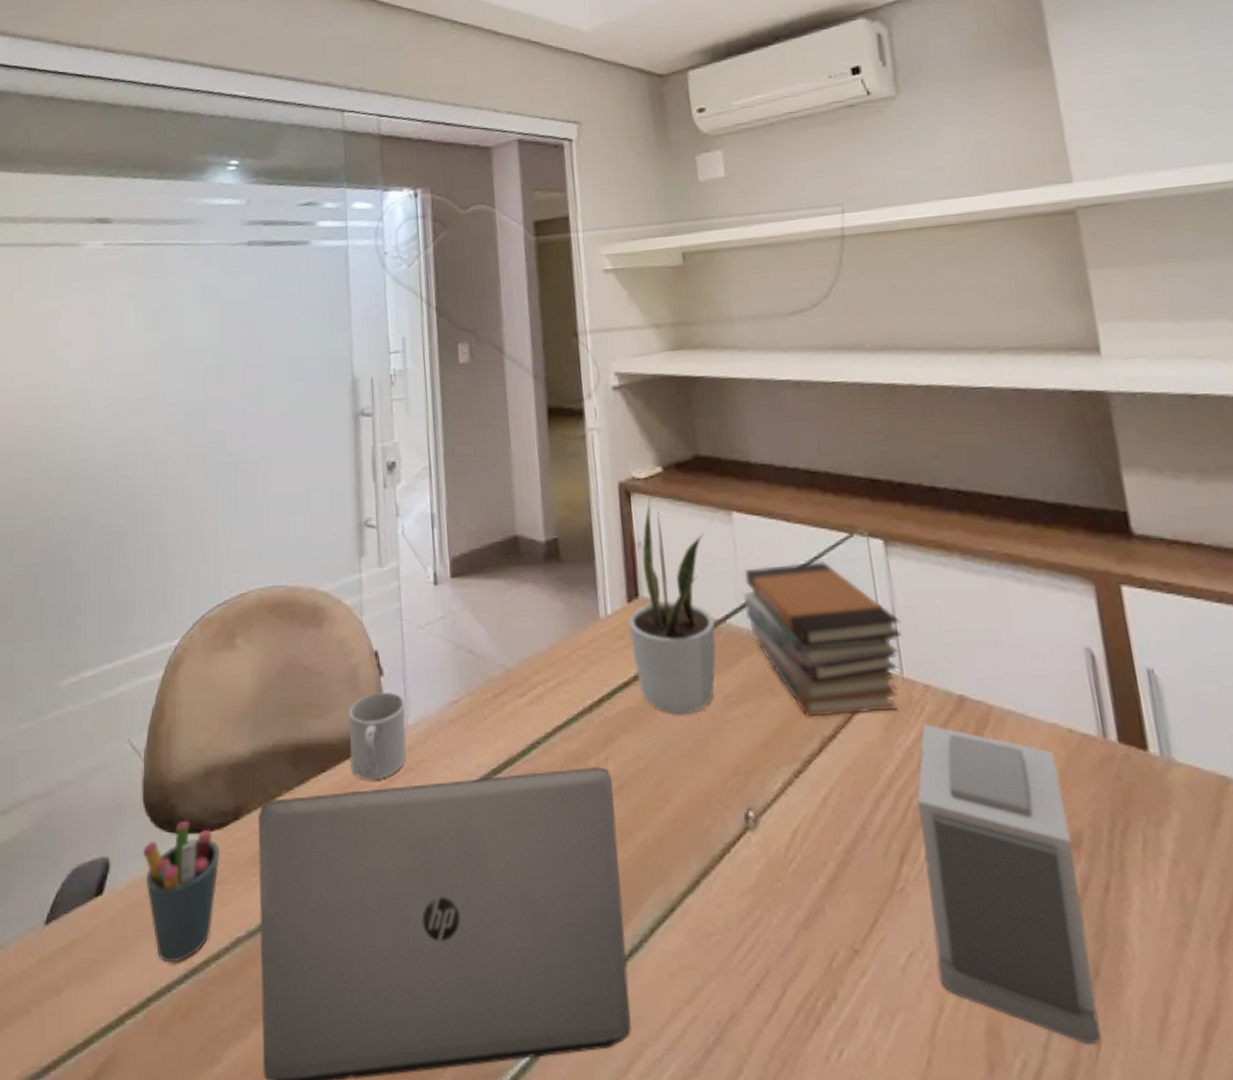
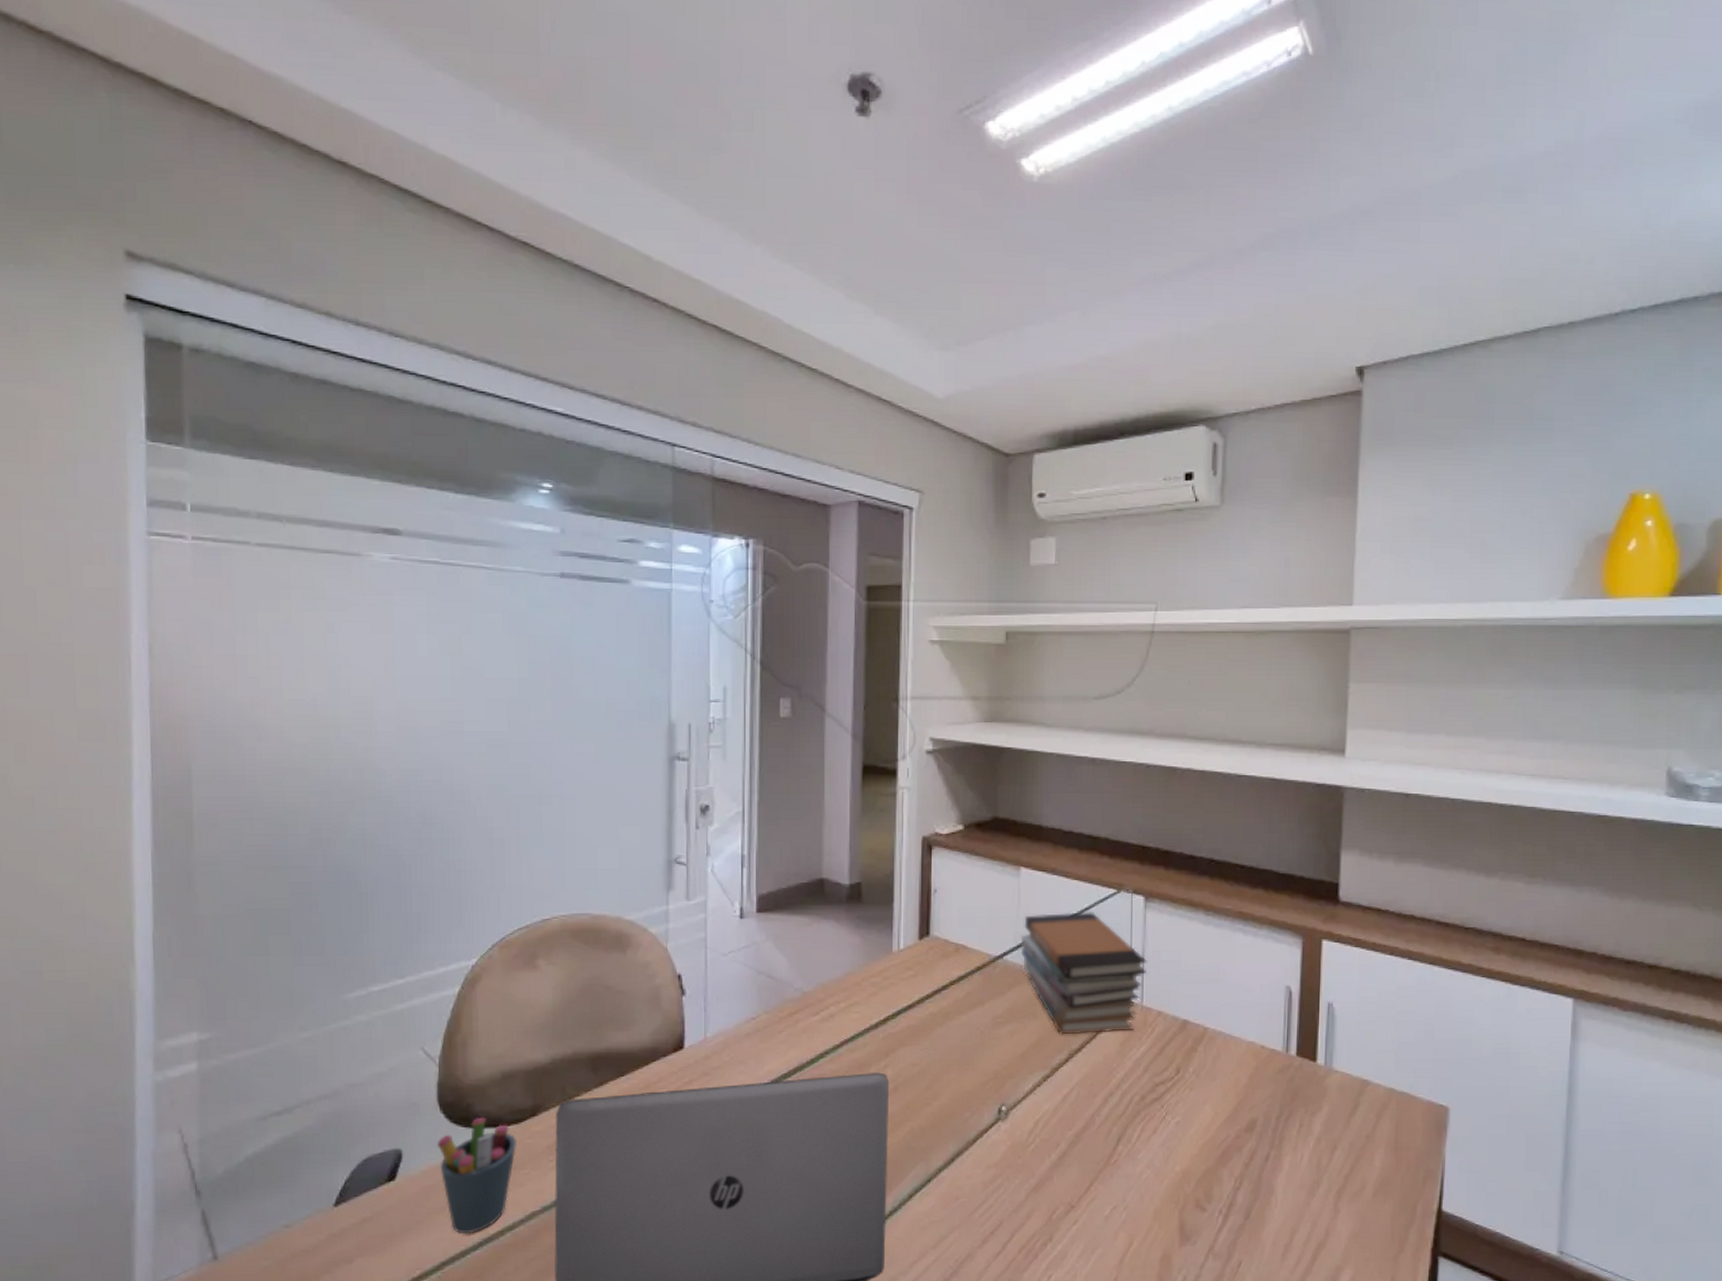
mug: present [349,691,406,781] -> none [648,1009,705,1083]
potted plant: present [629,498,716,715] -> none [917,852,994,1032]
alarm clock: present [917,724,1102,1044] -> none [1132,1041,1249,1263]

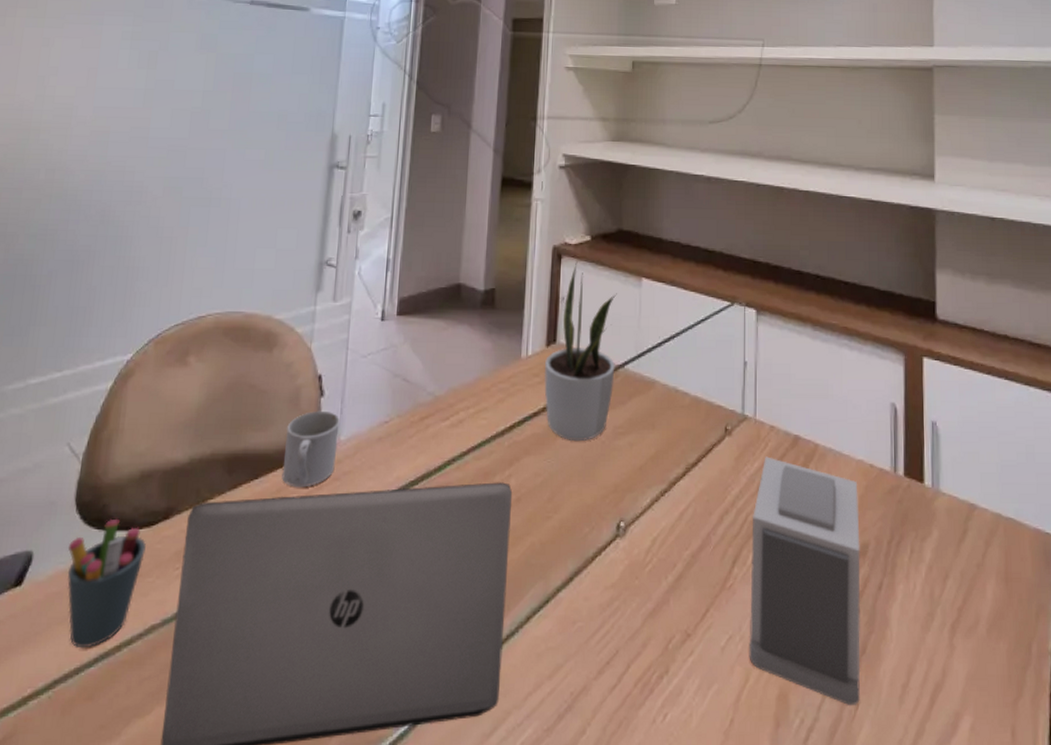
mug: none [648,1009,705,1083] -> present [282,410,341,488]
potted plant: none [917,852,994,1032] -> present [544,261,617,442]
book stack: present [1020,912,1148,1035] -> none [640,323,760,448]
alarm clock: none [1132,1041,1249,1263] -> present [749,456,861,705]

